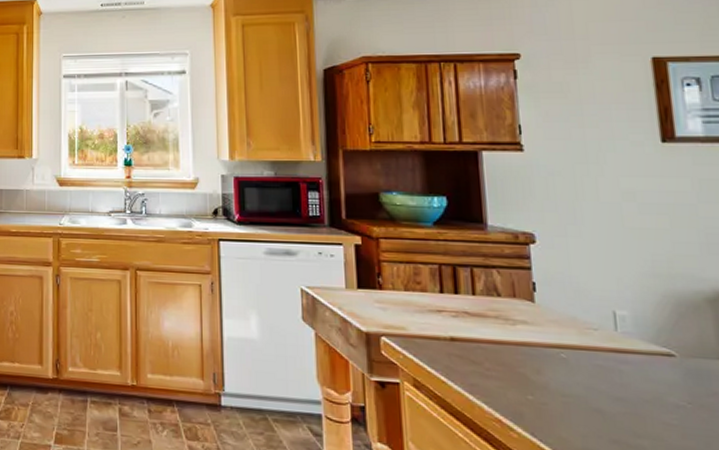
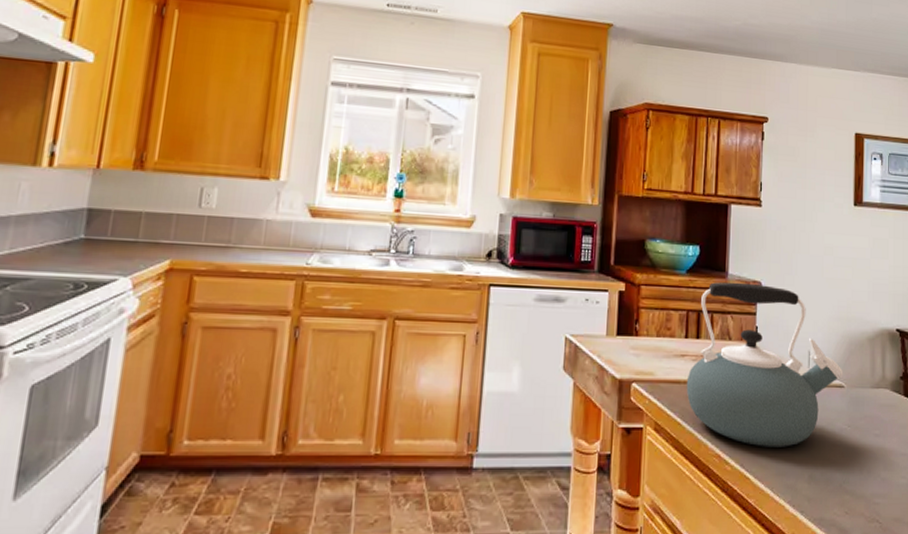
kettle: none [447,233,672,420] -> present [686,281,844,447]

